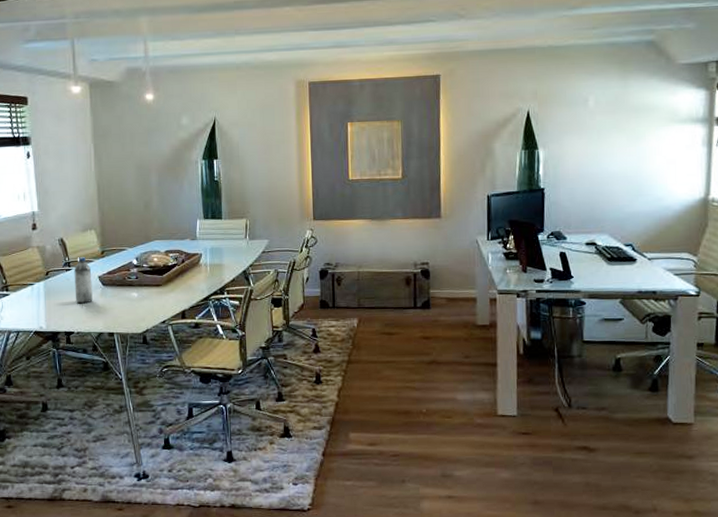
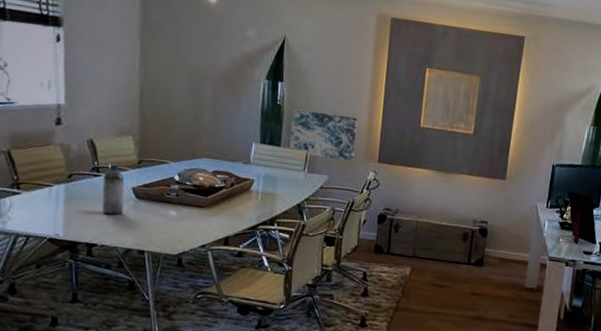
wall art: none [229,181,290,223] -> present [290,109,357,161]

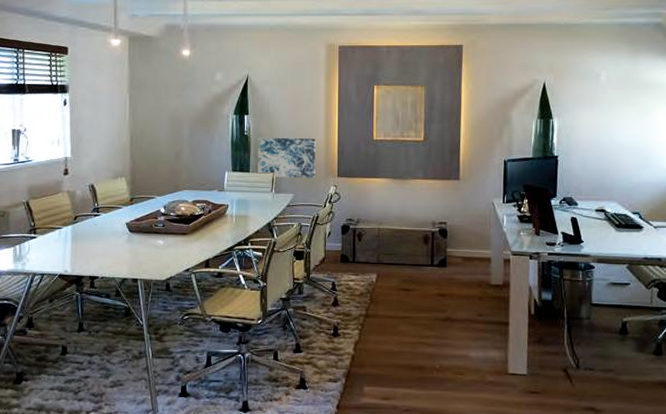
water bottle: present [102,163,125,215] -> none [101,203,120,249]

